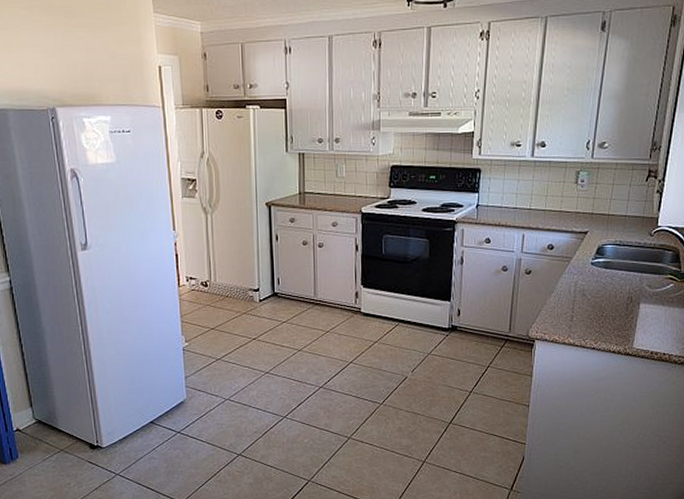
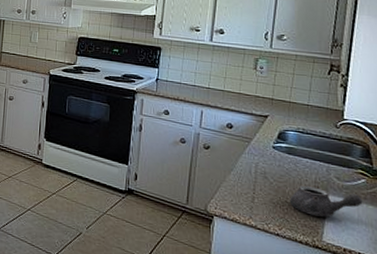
teapot: none [605,297,670,325] -> present [289,185,363,217]

